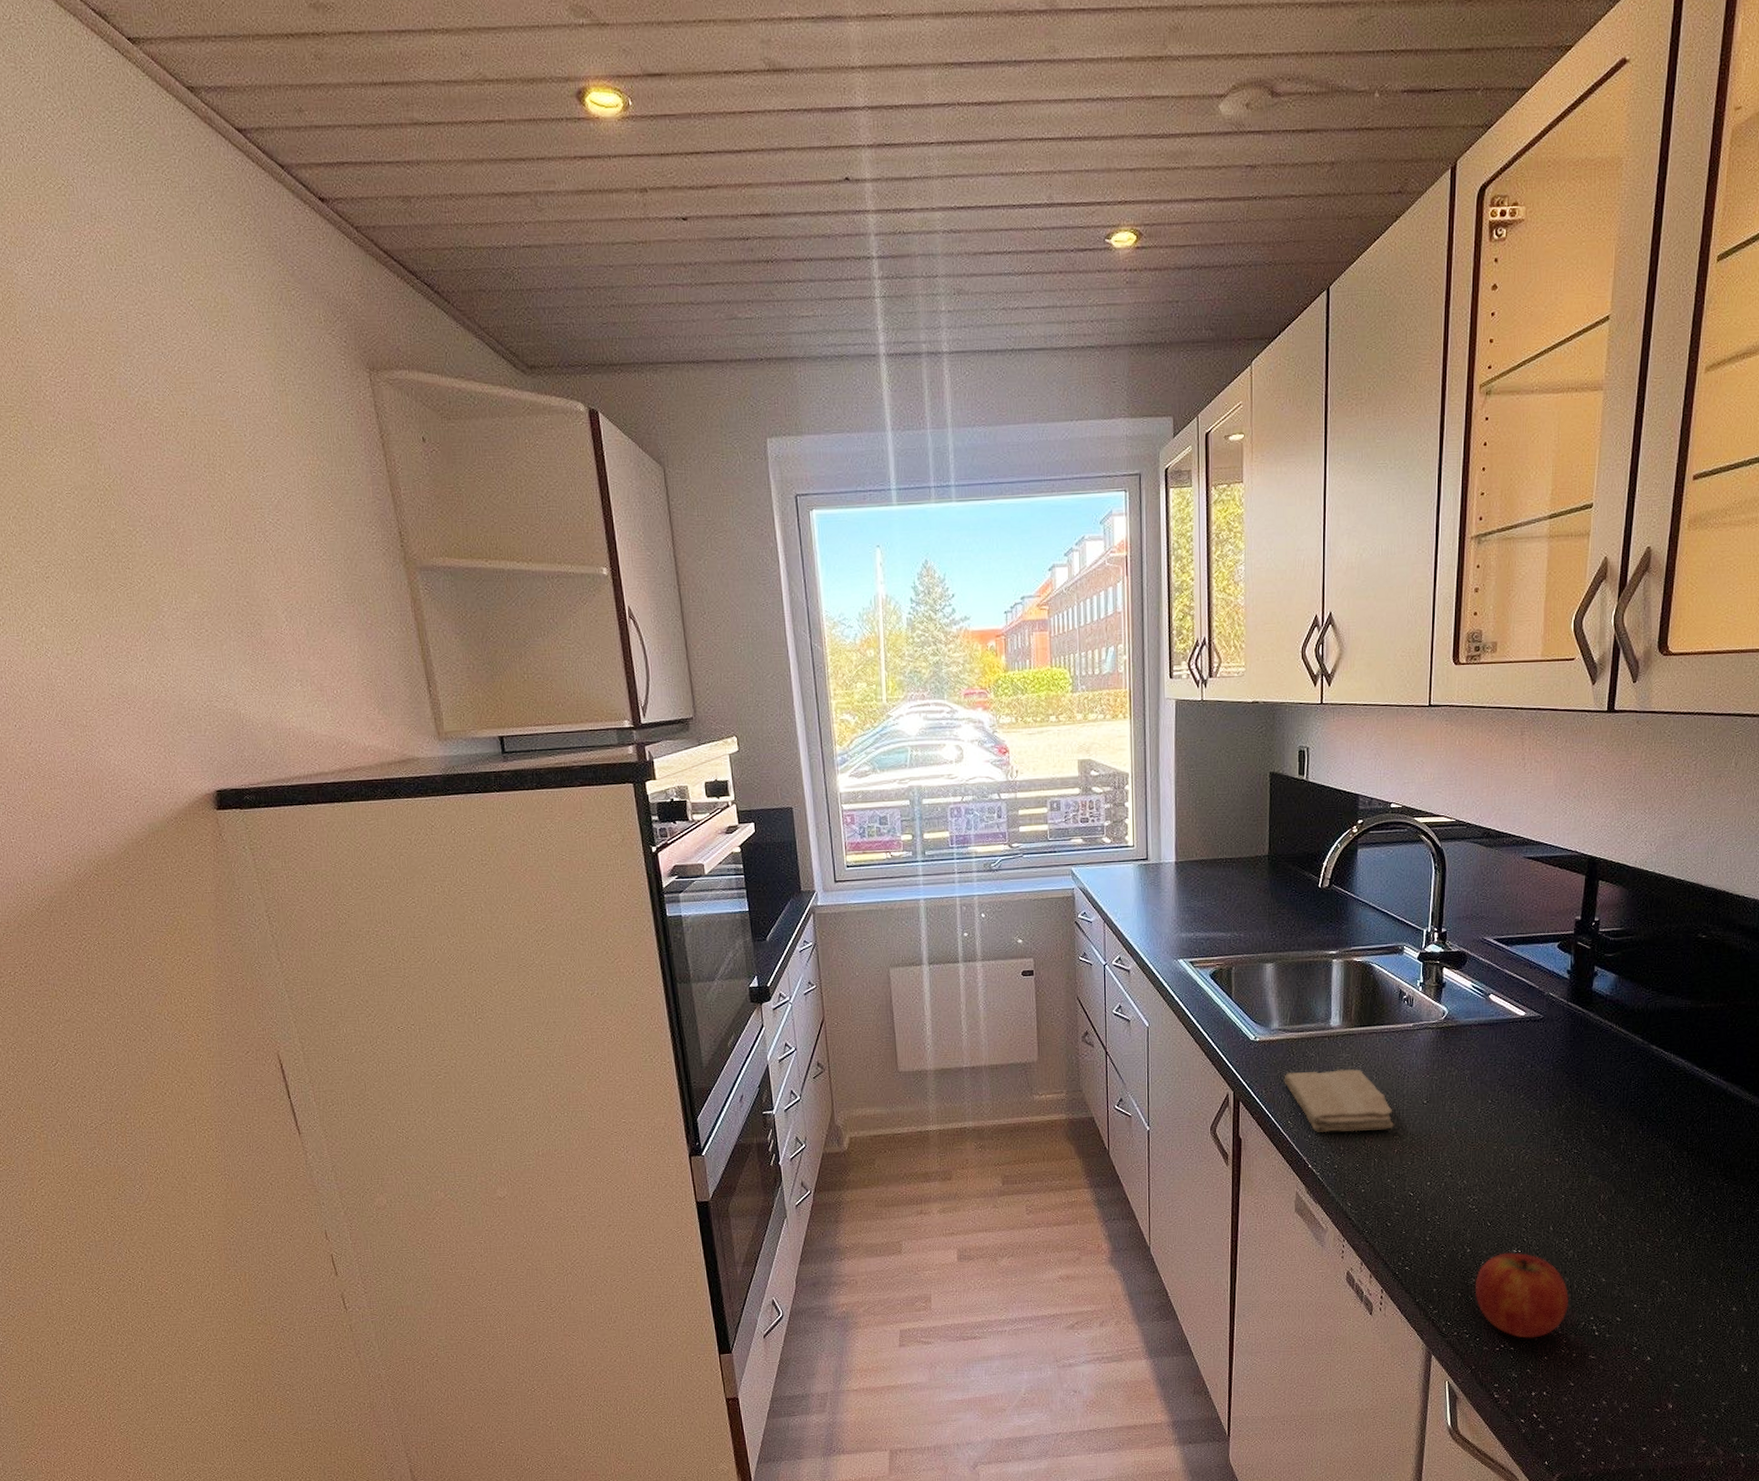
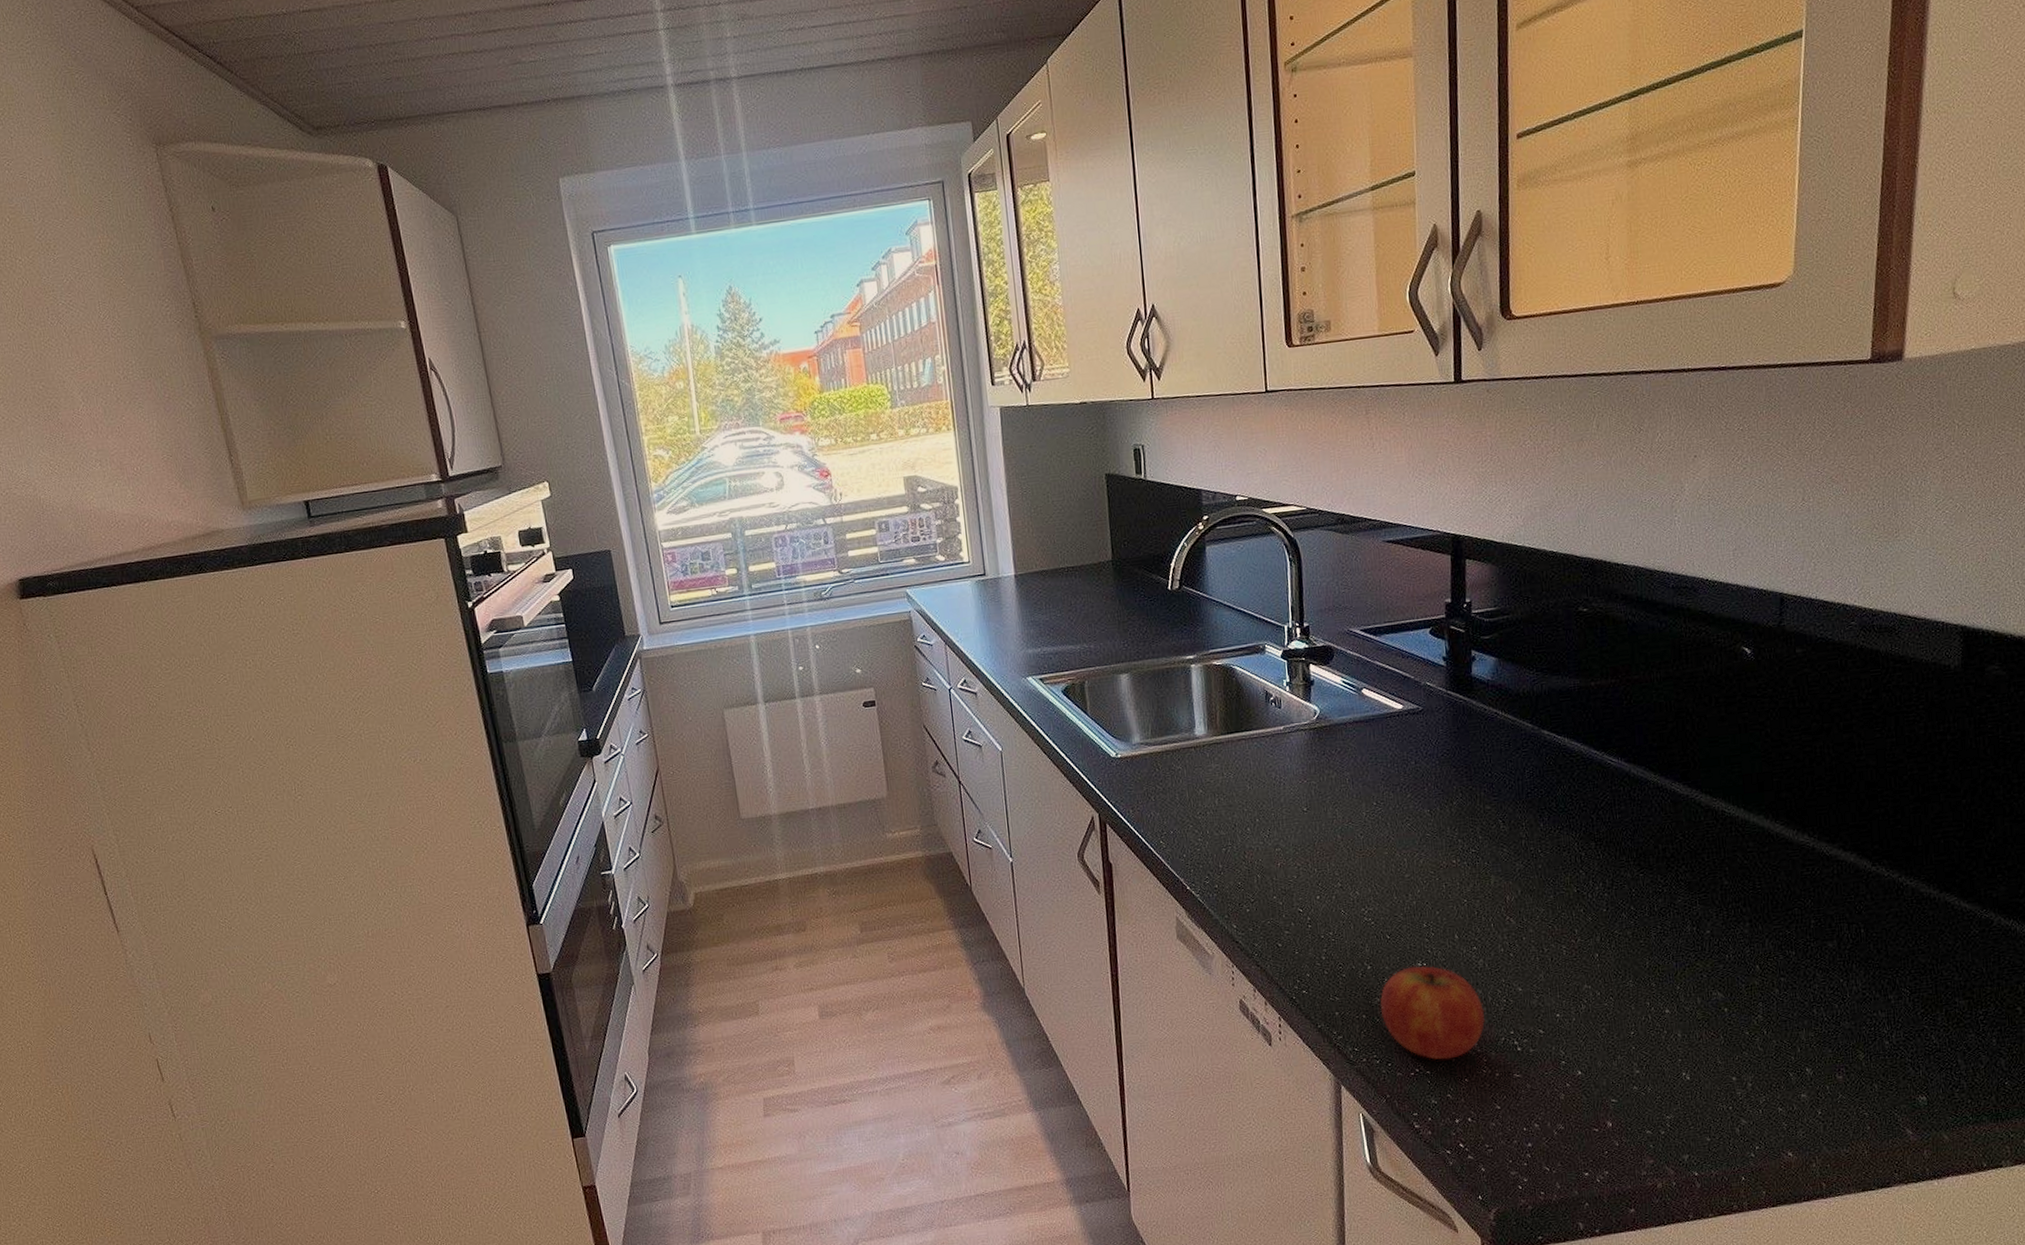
washcloth: present [1284,1069,1394,1133] -> none [1150,779,1275,851]

